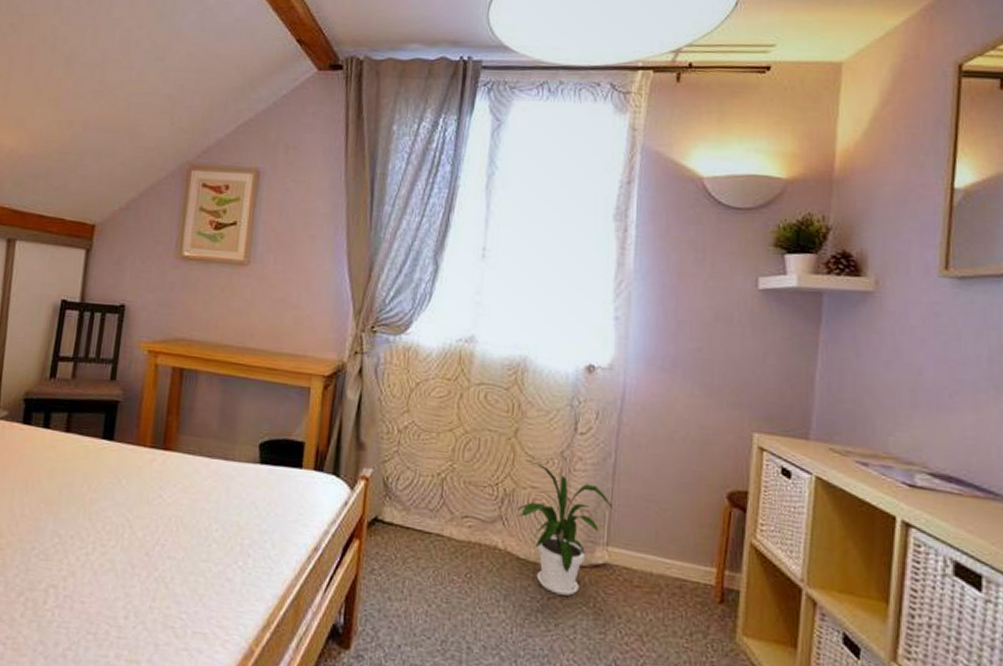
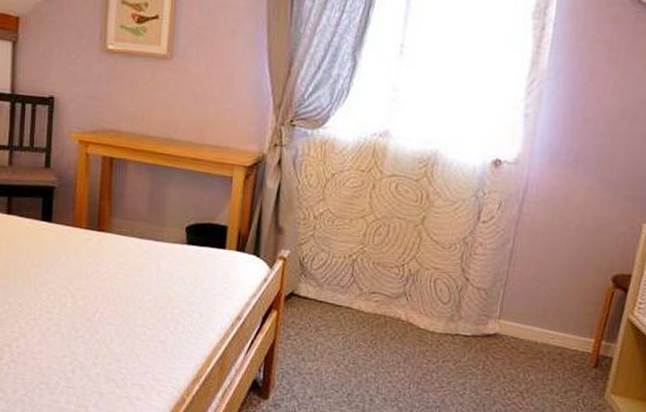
house plant: present [516,460,614,596] -> none [419,245,508,360]

